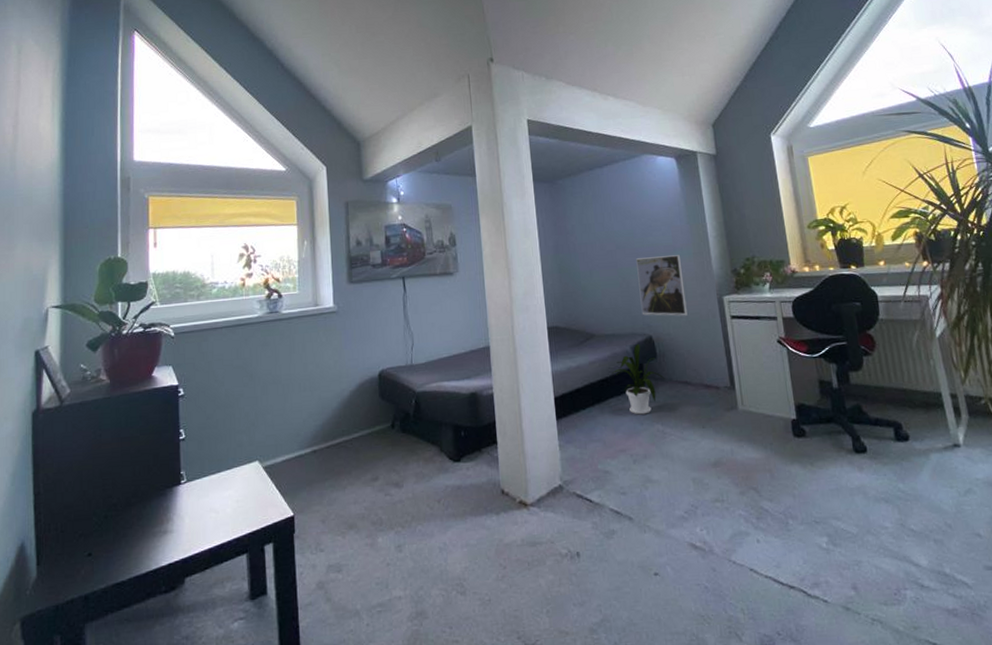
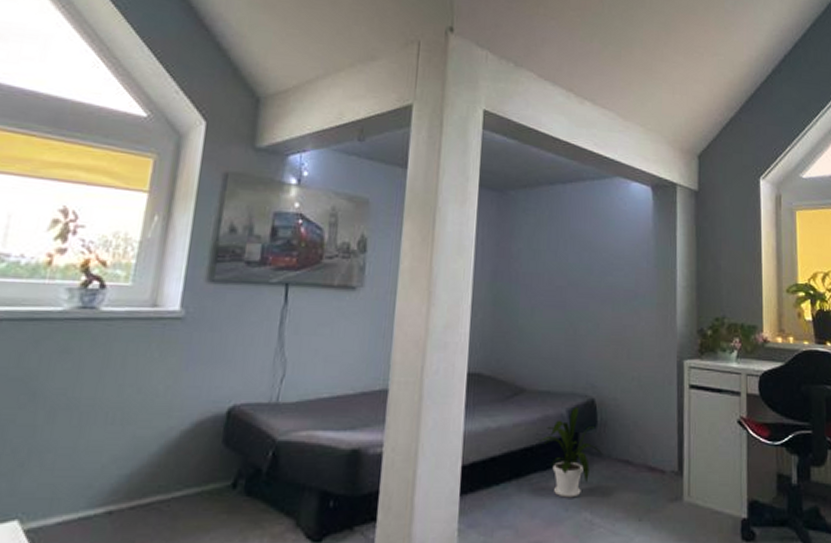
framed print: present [636,255,688,317] -> none [586,300,642,379]

